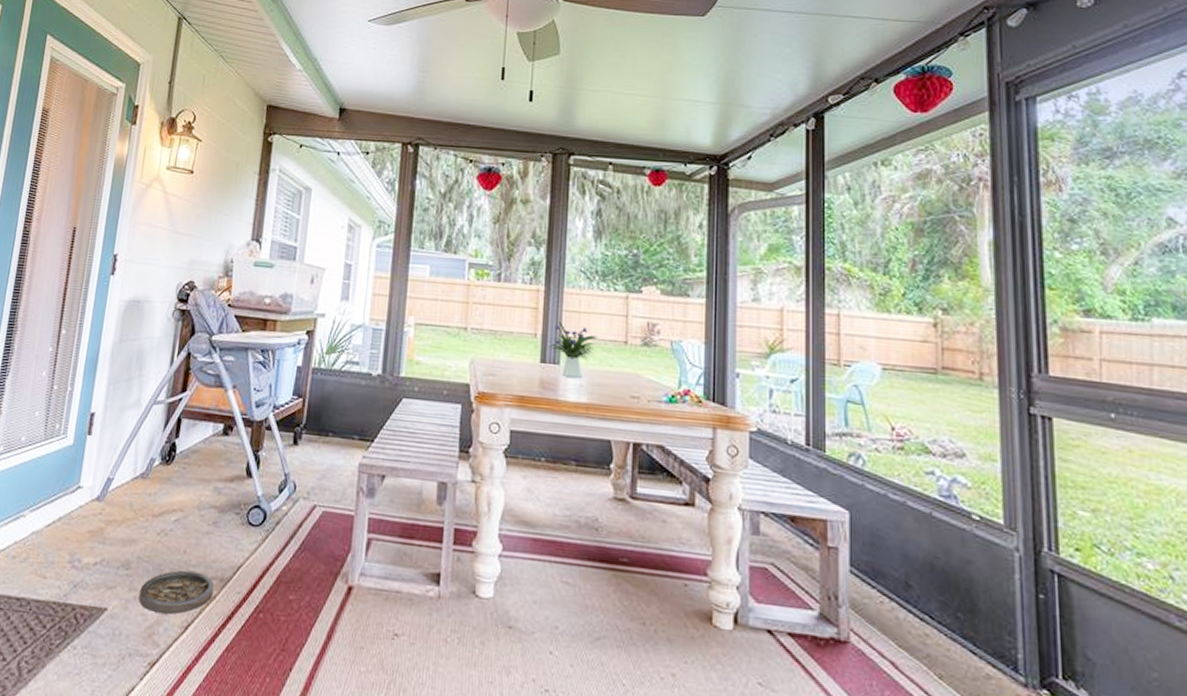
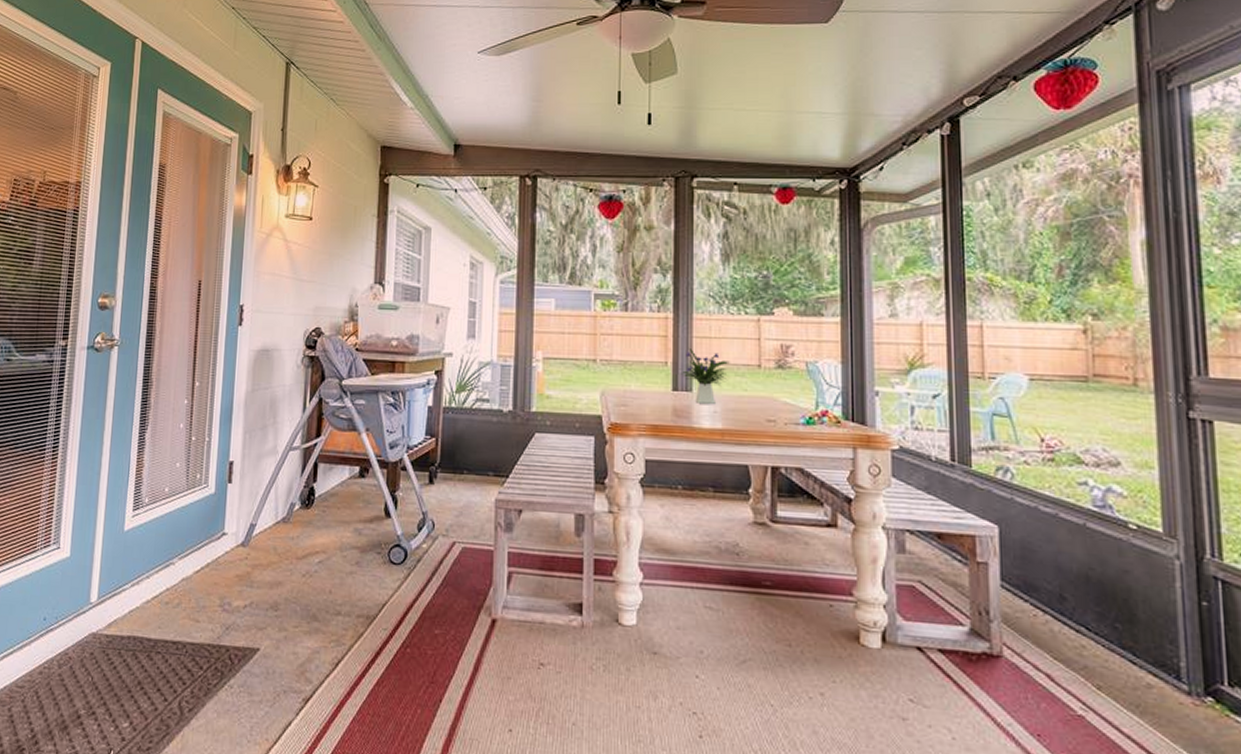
pet bowl: present [139,570,214,614] -> none [289,609,360,652]

